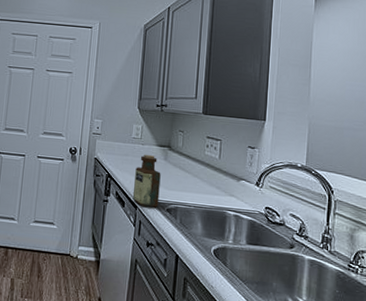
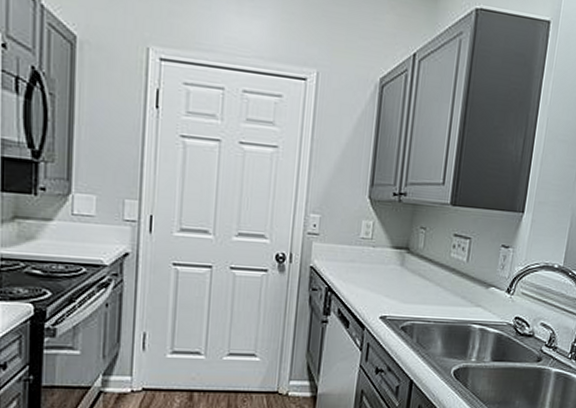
bottle: present [133,154,161,208] -> none [360,259,396,326]

